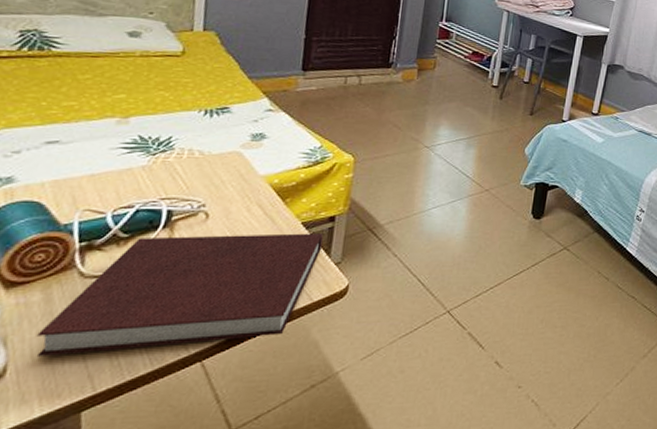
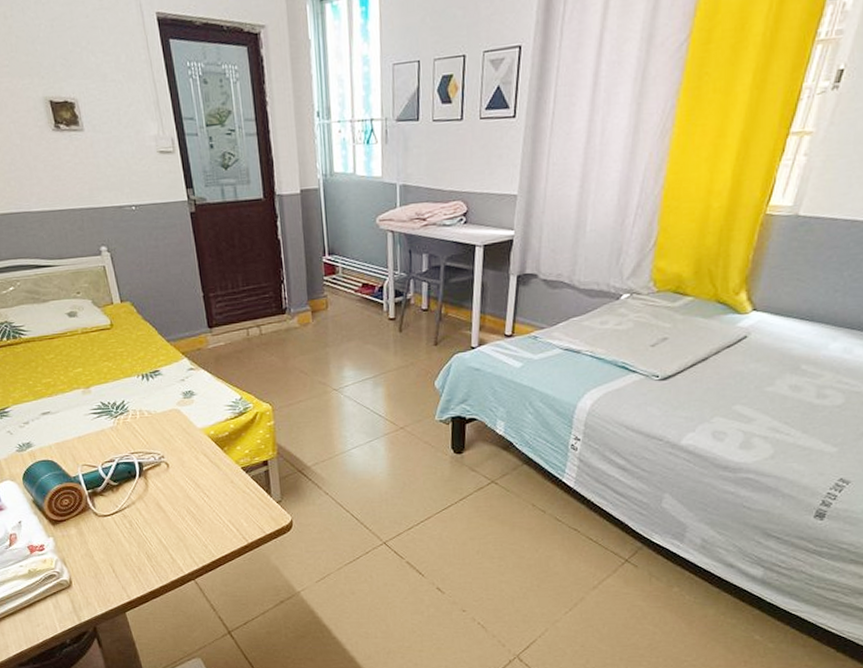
notebook: present [36,233,323,357] -> none [81,476,263,573]

